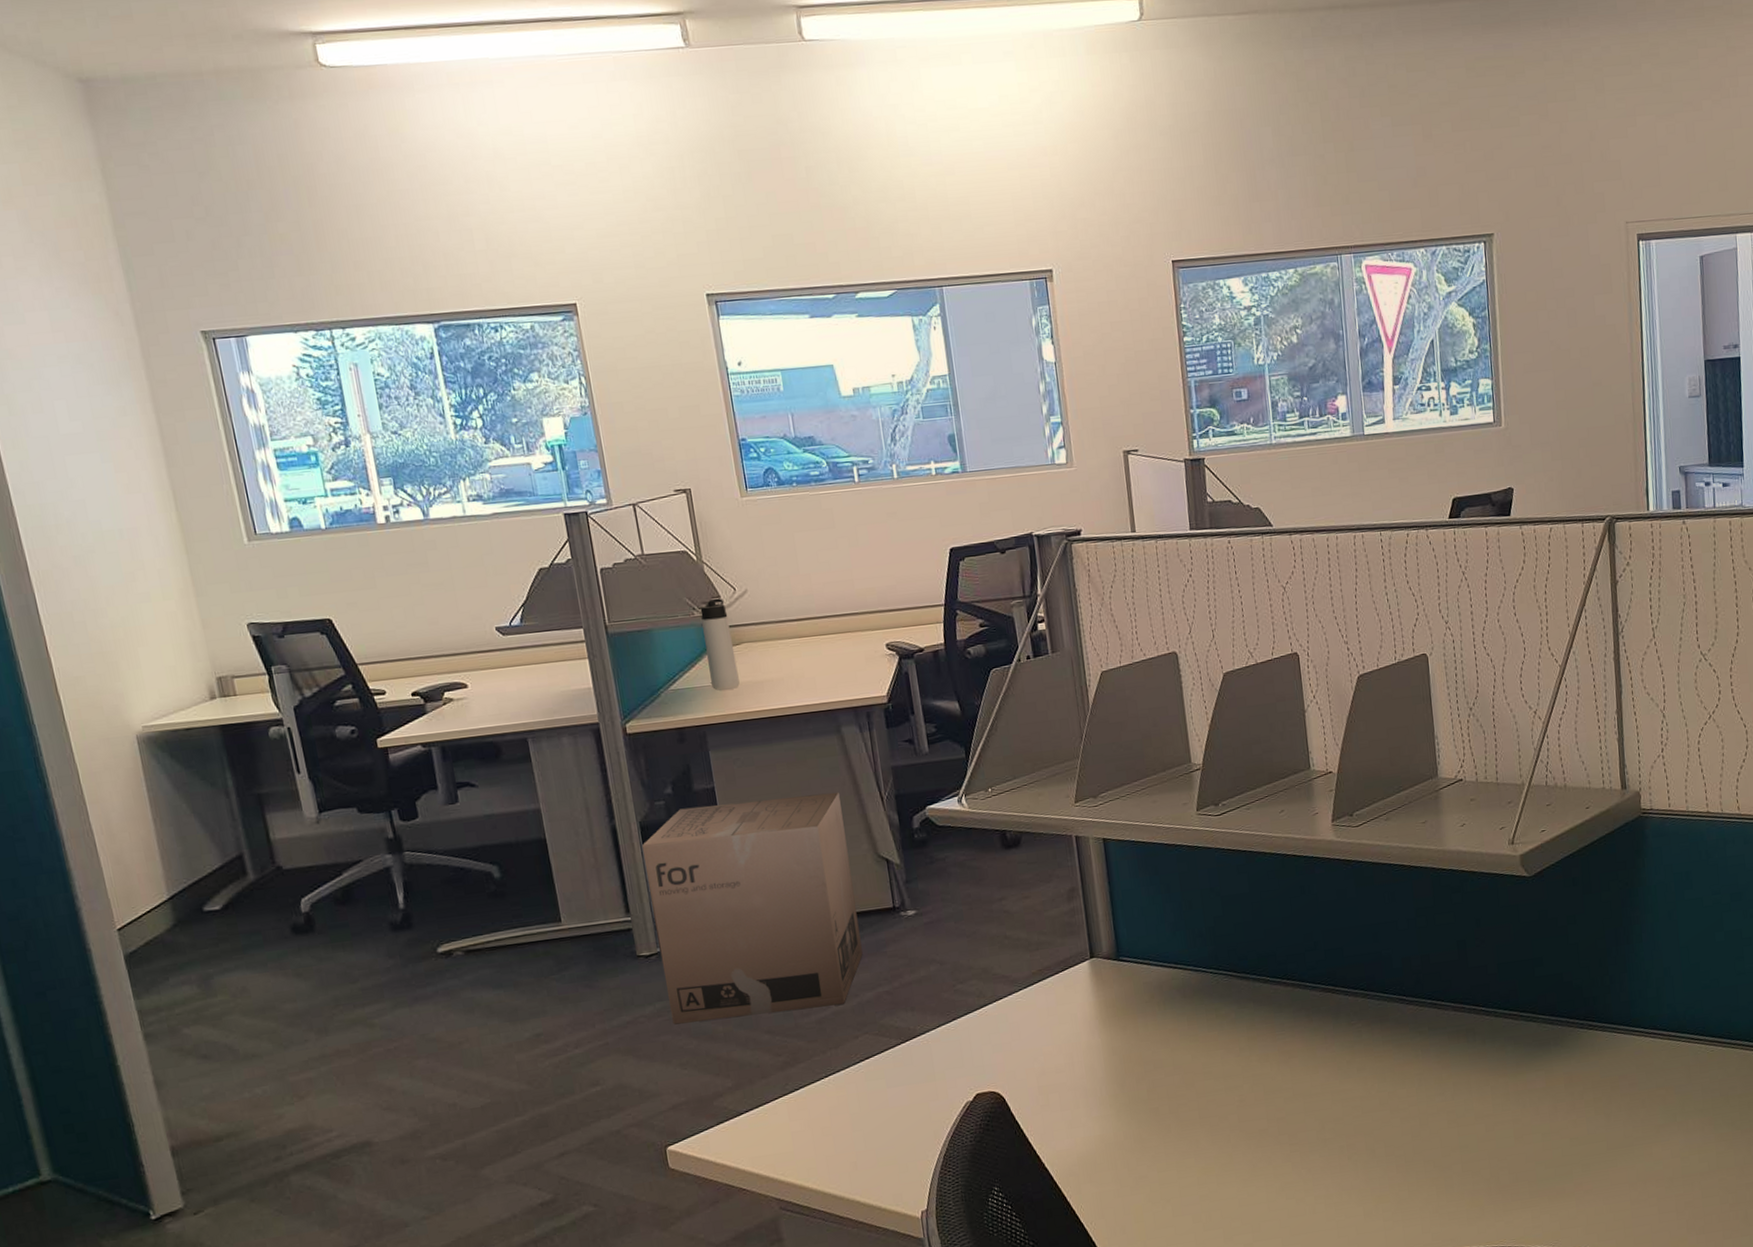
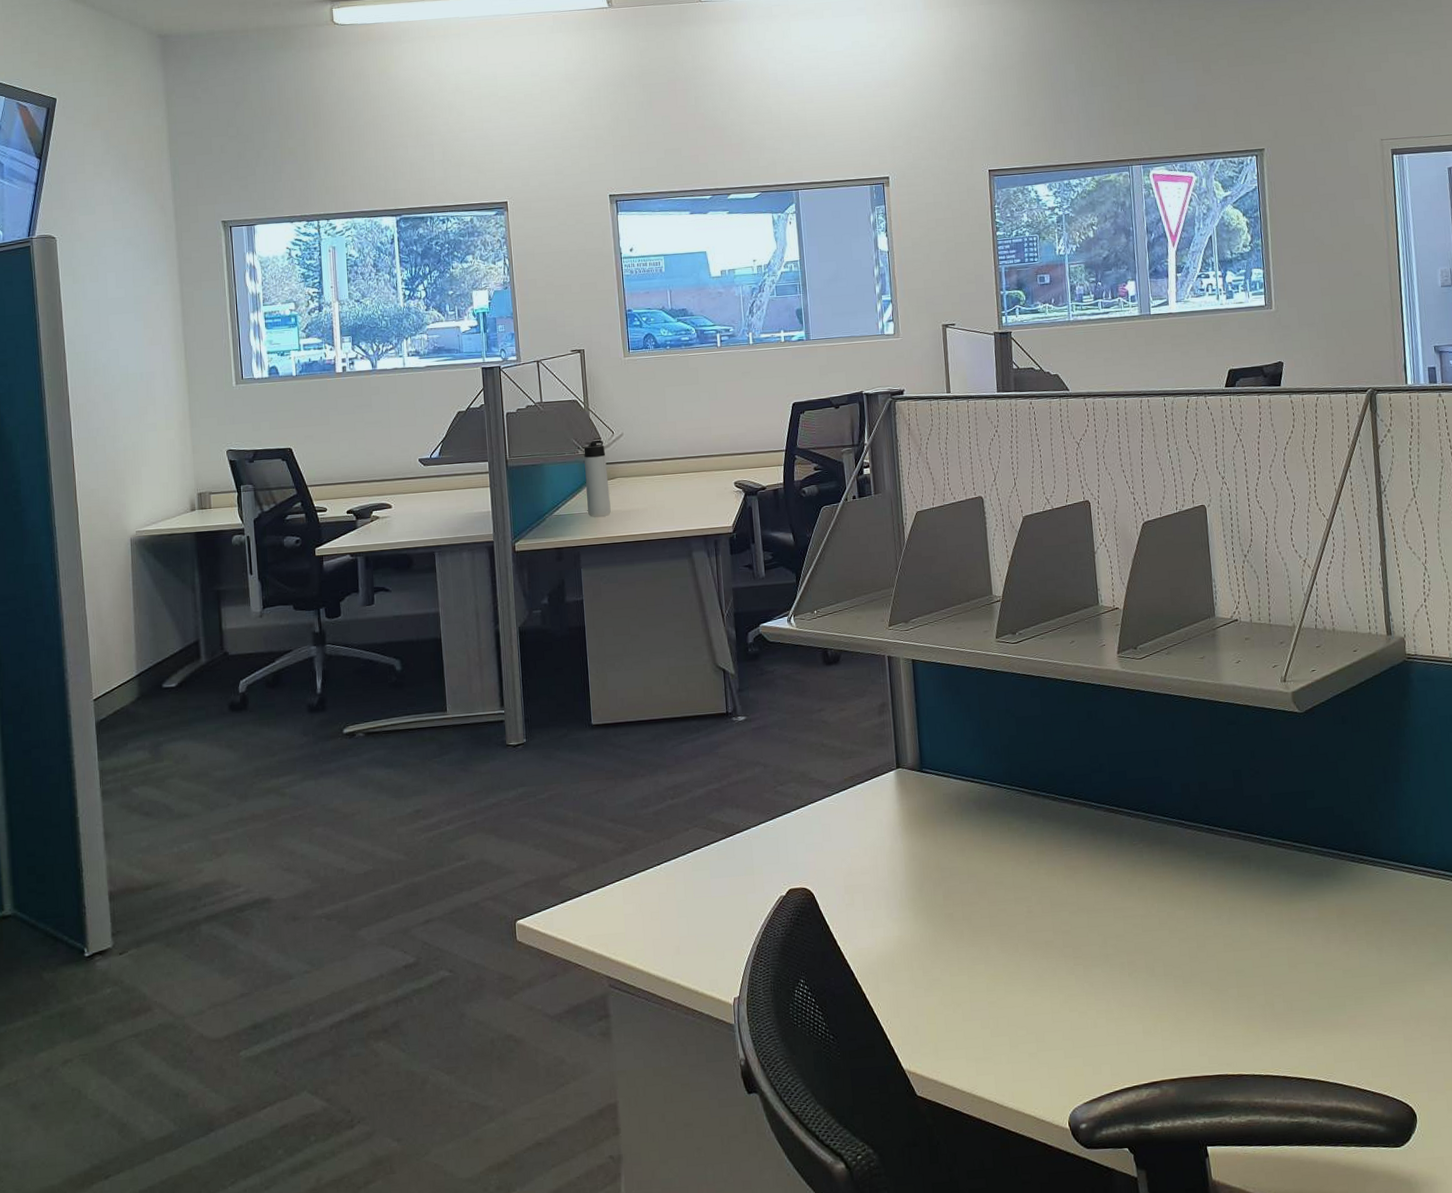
cardboard box: present [641,792,863,1025] -> none [519,608,698,809]

